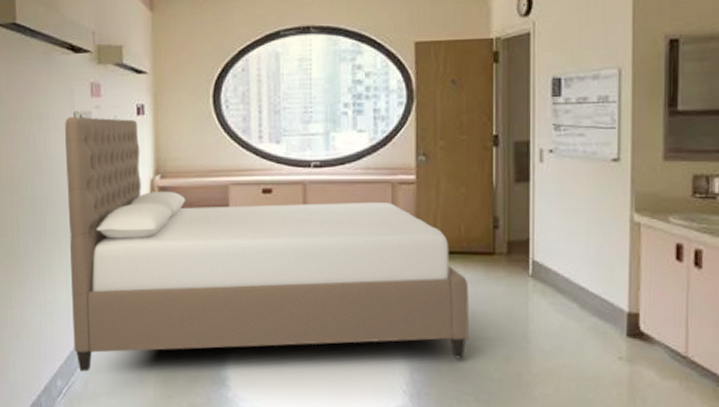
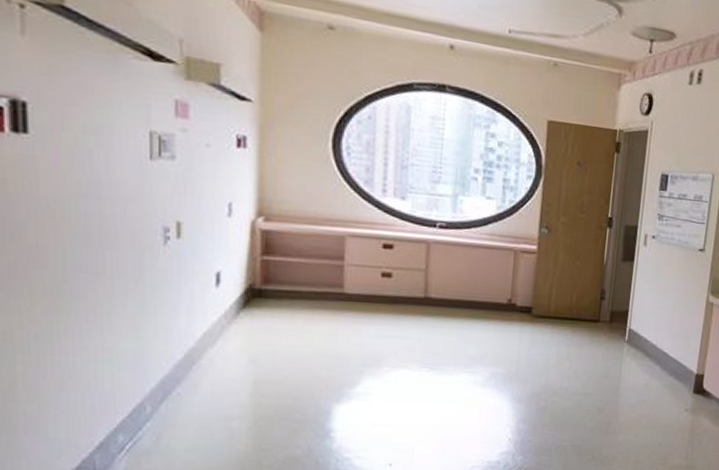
bed: present [65,116,469,372] -> none [137,135,575,426]

